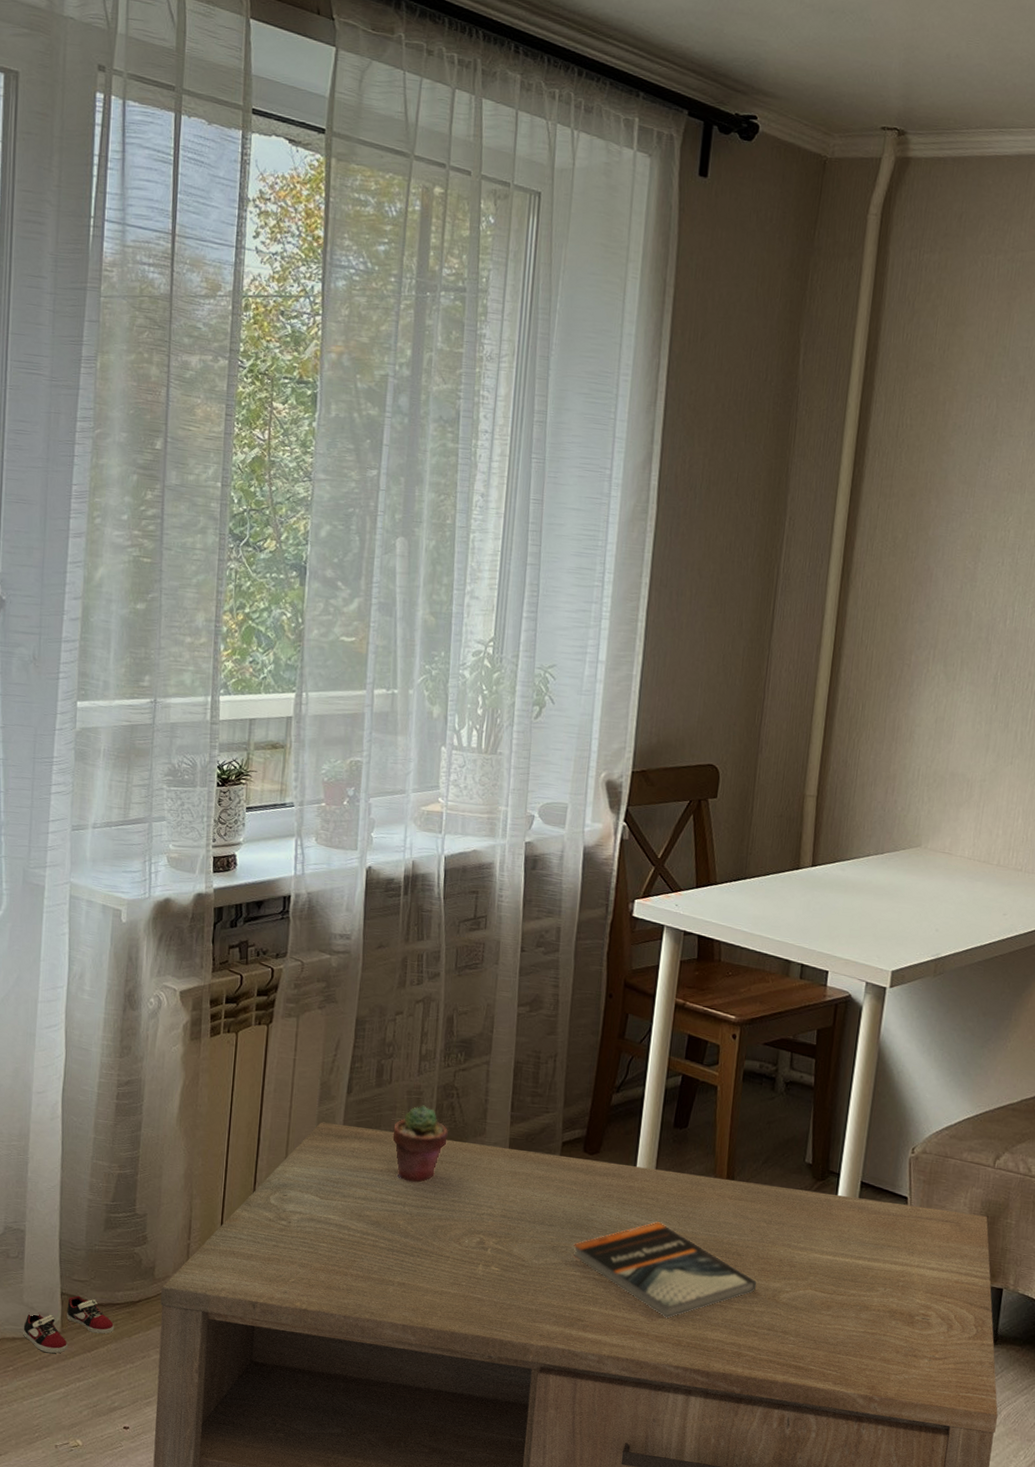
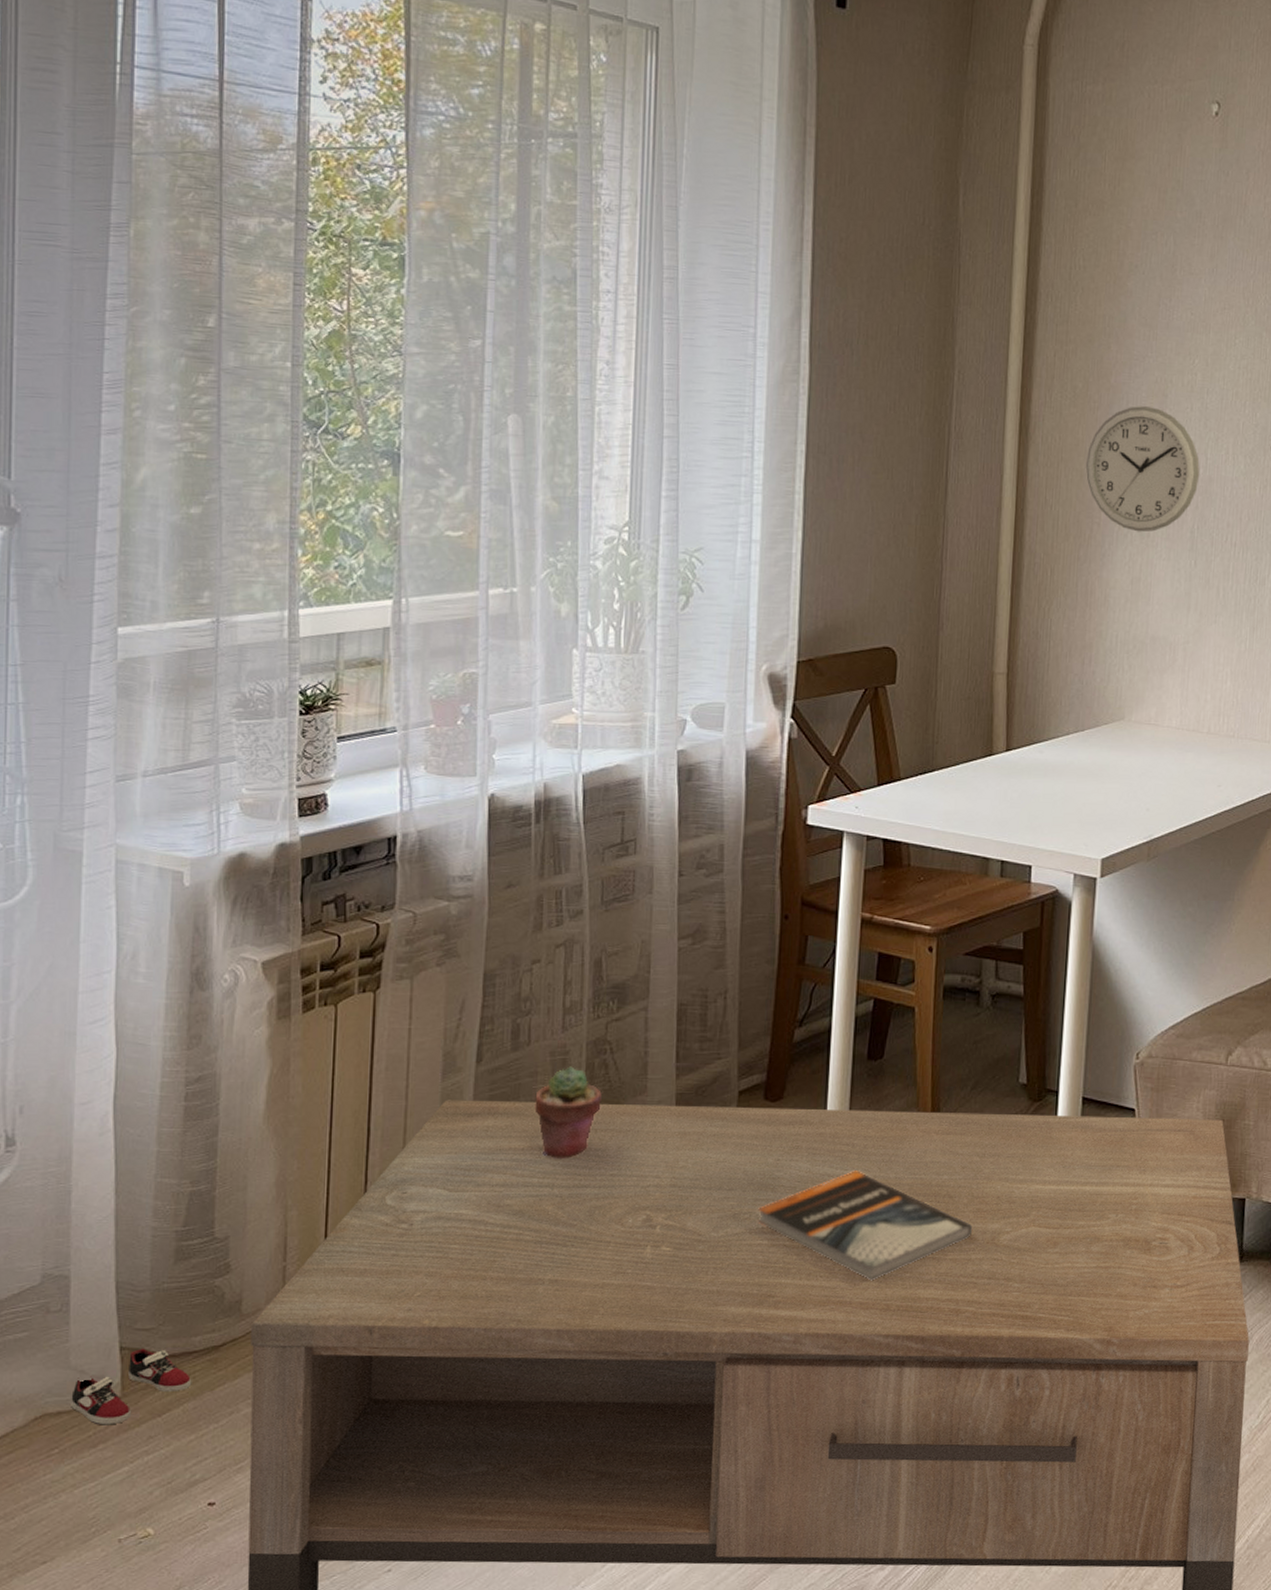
wall clock: none [900,558,1007,676] -> present [1085,406,1200,532]

